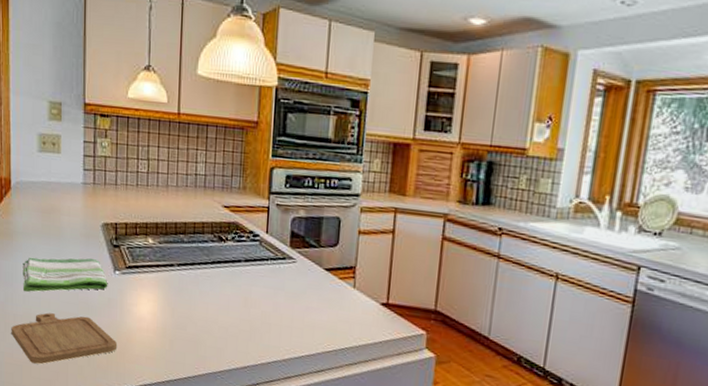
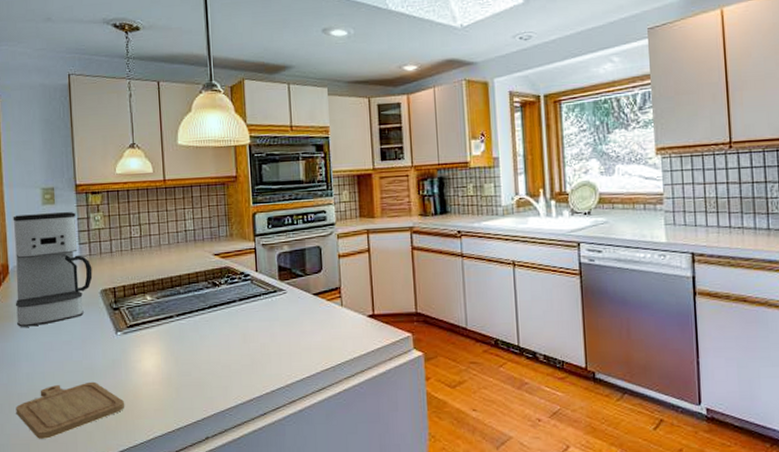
coffee maker: none [15,127,95,249] -> present [13,211,93,327]
dish towel: present [22,257,108,292] -> none [24,325,111,369]

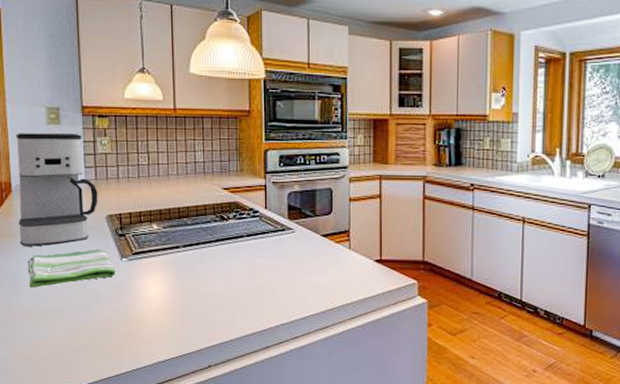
chopping board: present [16,381,125,439] -> none [18,304,129,356]
dish towel: none [24,325,111,369] -> present [27,249,116,288]

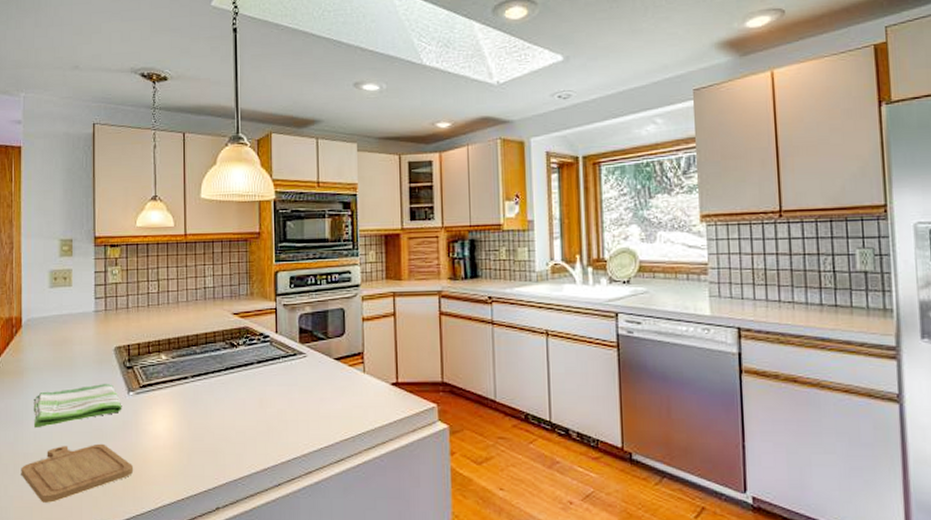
coffee maker: present [16,133,98,247] -> none [26,264,107,383]
chopping board: none [18,304,129,356] -> present [21,443,134,503]

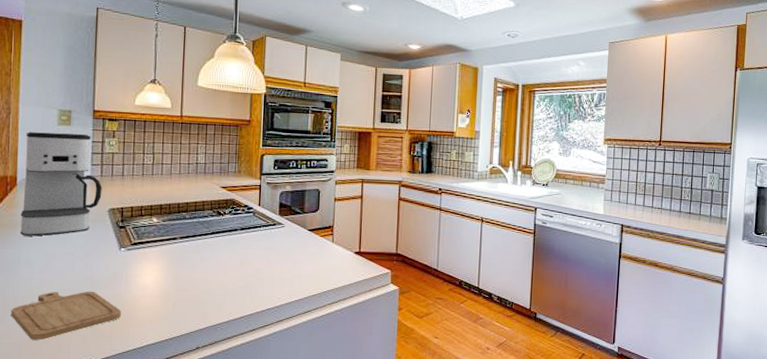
coffee maker: none [26,264,107,383] -> present [20,132,102,237]
dish towel: present [33,384,122,427] -> none [25,240,114,275]

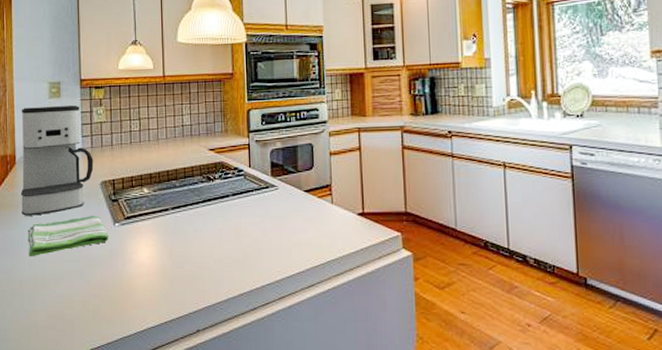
chopping board: present [11,291,122,340] -> none [18,271,121,326]
dish towel: none [25,240,114,275] -> present [27,216,109,256]

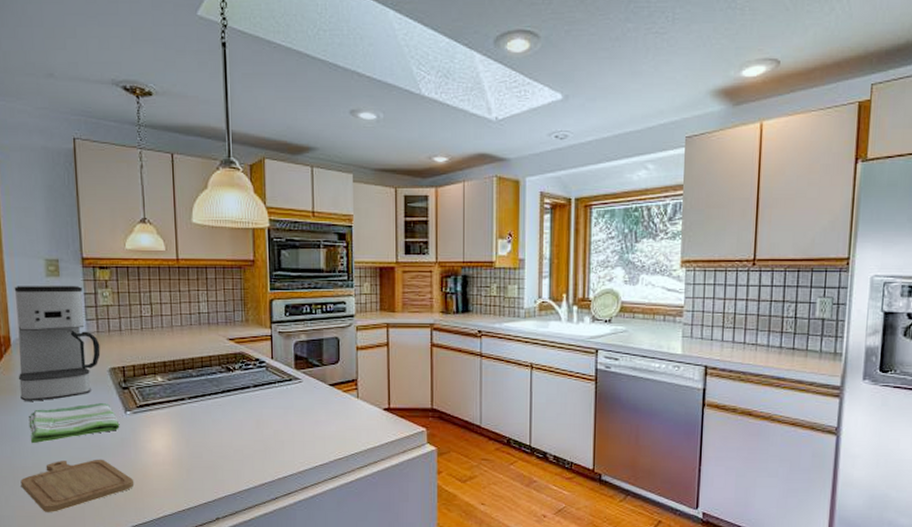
chopping board: none [18,271,121,326] -> present [20,459,134,512]

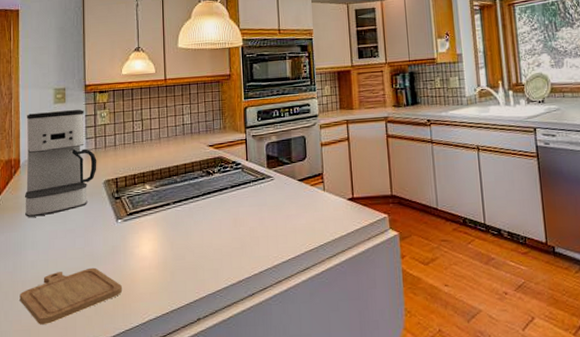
dish towel: present [28,403,120,443] -> none [31,214,112,257]

